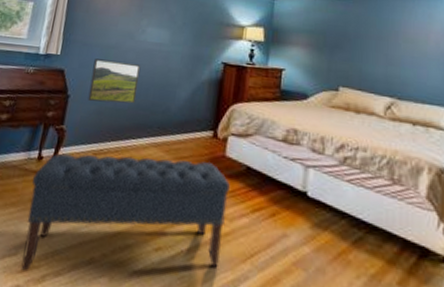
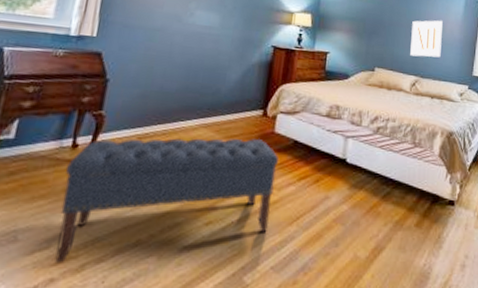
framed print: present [88,58,141,104] -> none [130,41,190,87]
wall art: none [383,30,424,76] -> present [410,20,443,58]

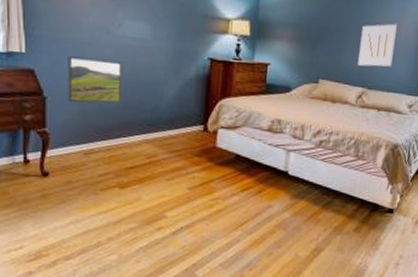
bench: present [54,138,278,264] -> none [22,153,221,260]
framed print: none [130,41,190,87] -> present [68,56,123,103]

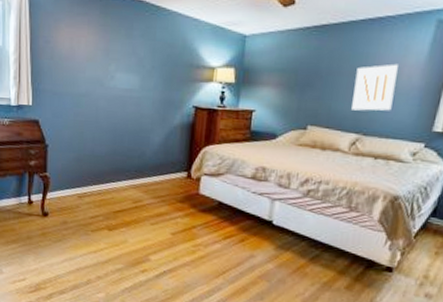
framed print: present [68,56,123,103] -> none [66,108,114,151]

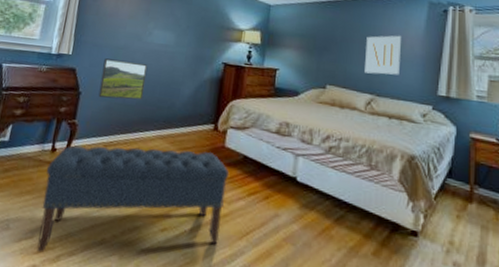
bench: none [26,197,204,292] -> present [36,145,229,253]
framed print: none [66,108,114,151] -> present [98,58,148,100]

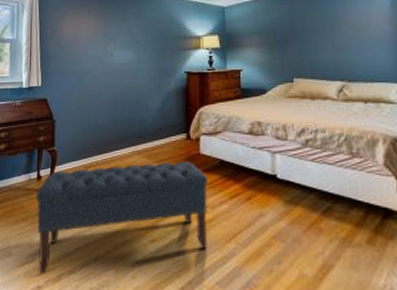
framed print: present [98,58,148,100] -> none [72,84,114,123]
wall art: present [365,35,401,75] -> none [329,15,369,60]

